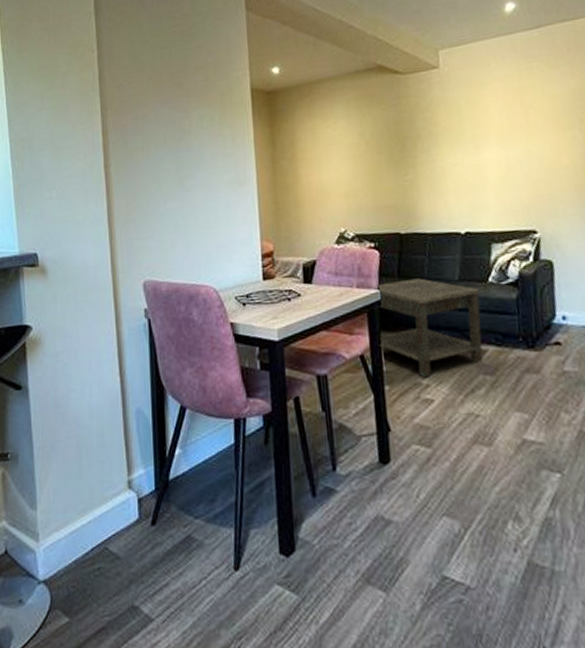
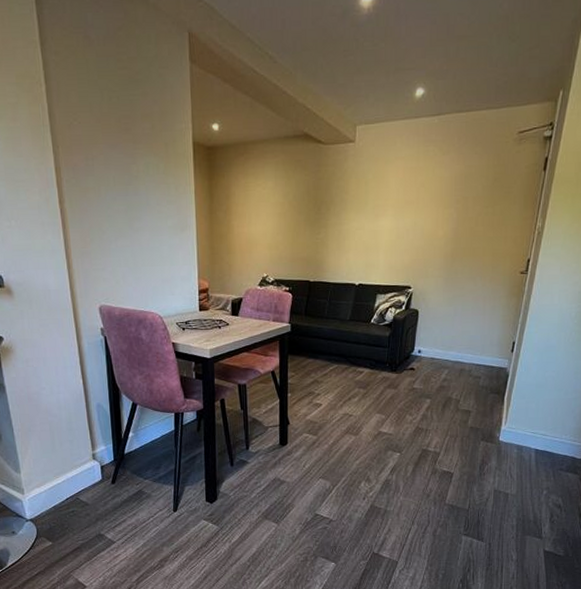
side table: present [377,278,483,378] -> none [286,317,363,389]

